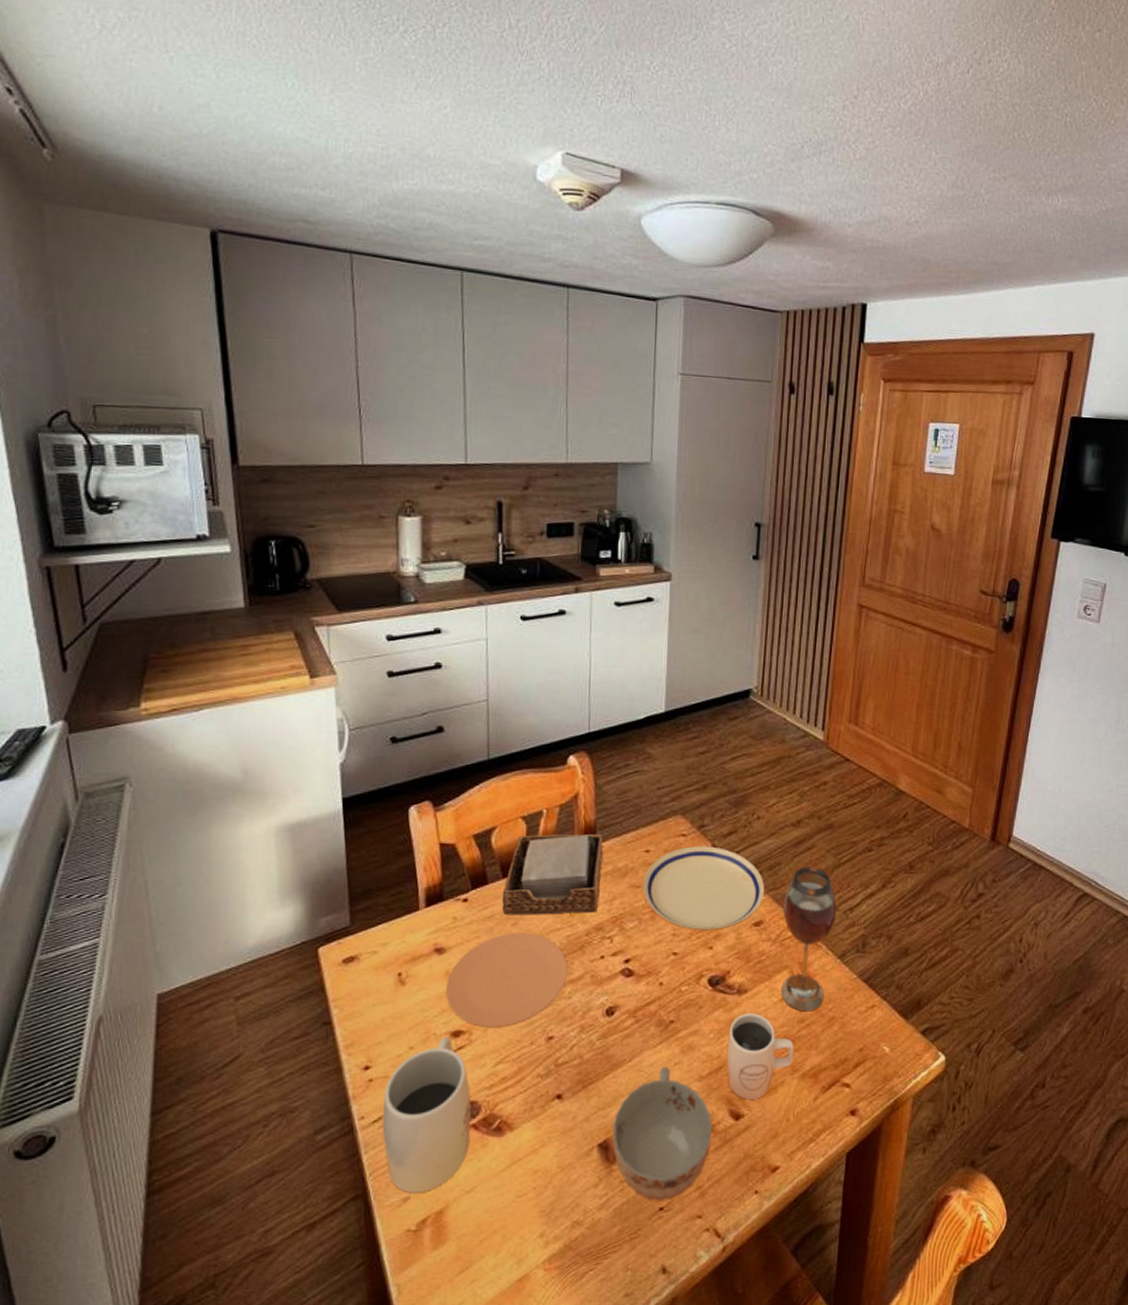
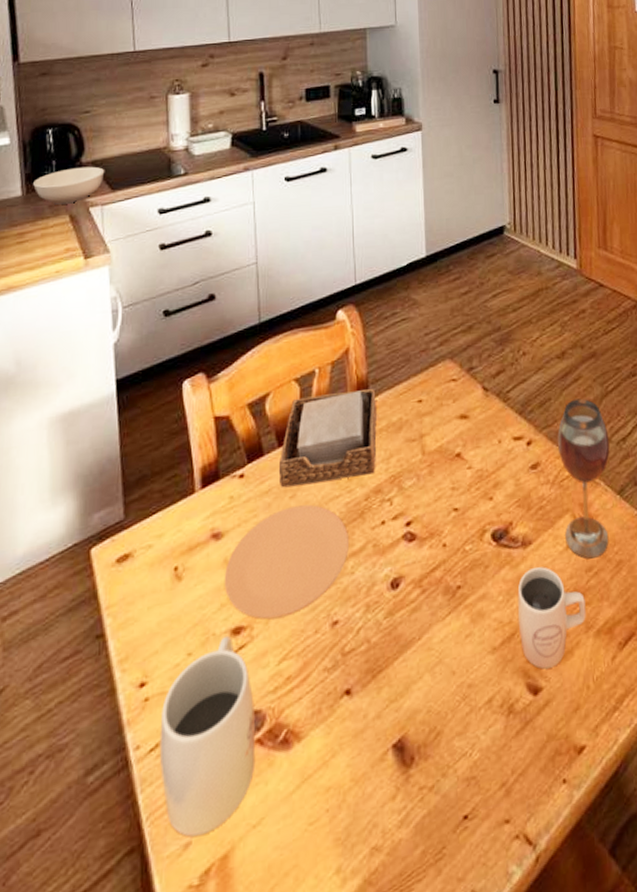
bowl: none [256,584,331,621] -> present [33,166,105,205]
teacup: present [612,1067,713,1202] -> none [406,641,512,809]
plate: present [642,846,765,931] -> none [417,388,538,482]

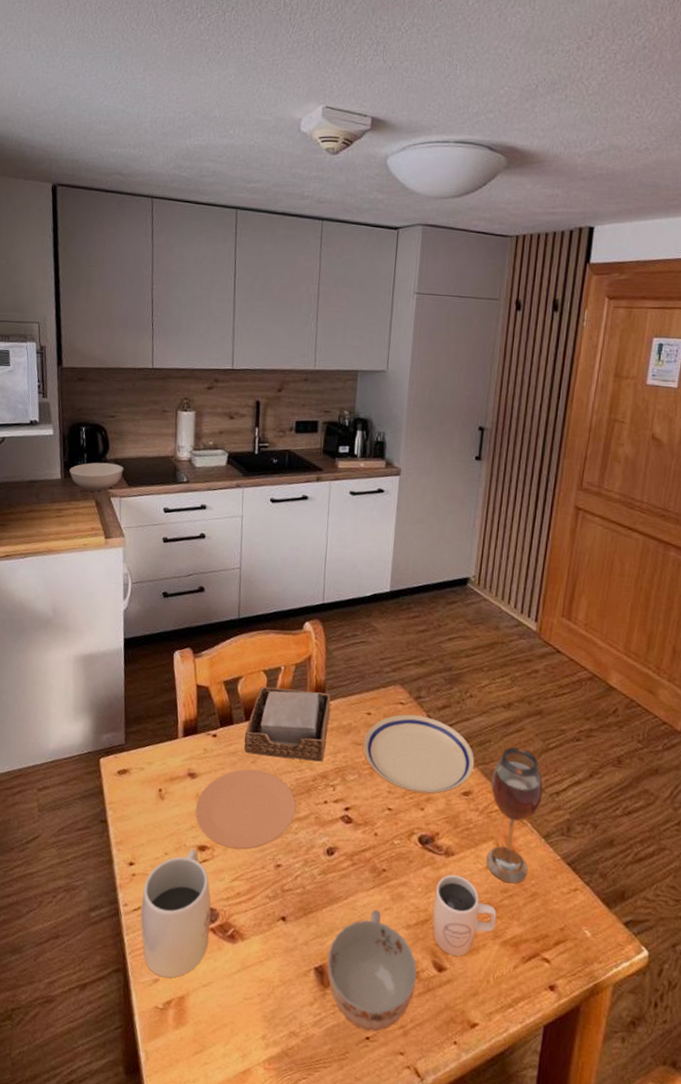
teacup: none [406,641,512,809] -> present [327,910,417,1033]
plate: none [417,388,538,482] -> present [363,714,475,795]

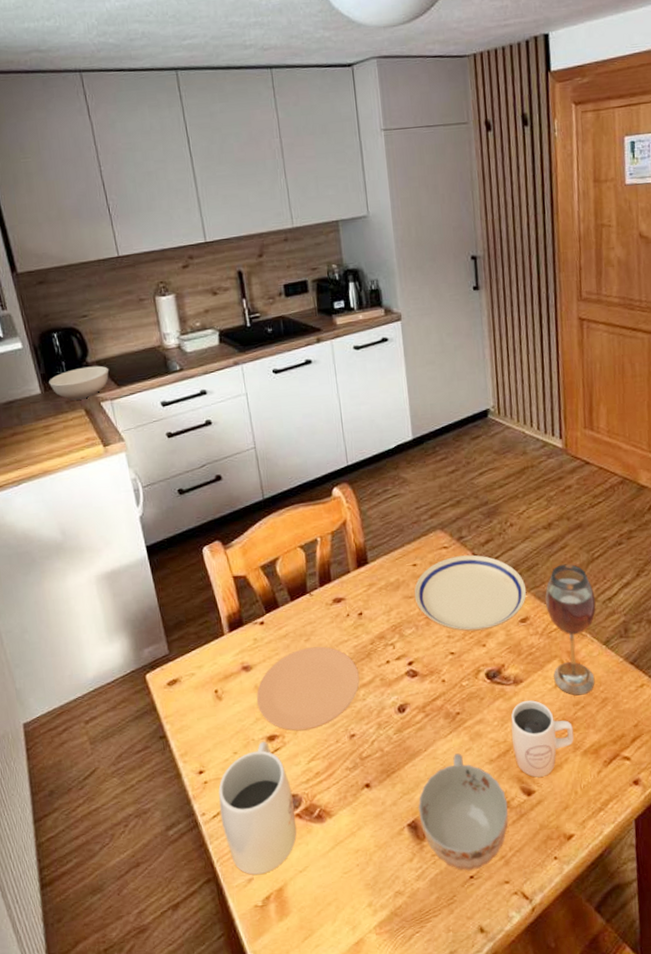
napkin holder: present [244,686,331,762] -> none [293,554,379,633]

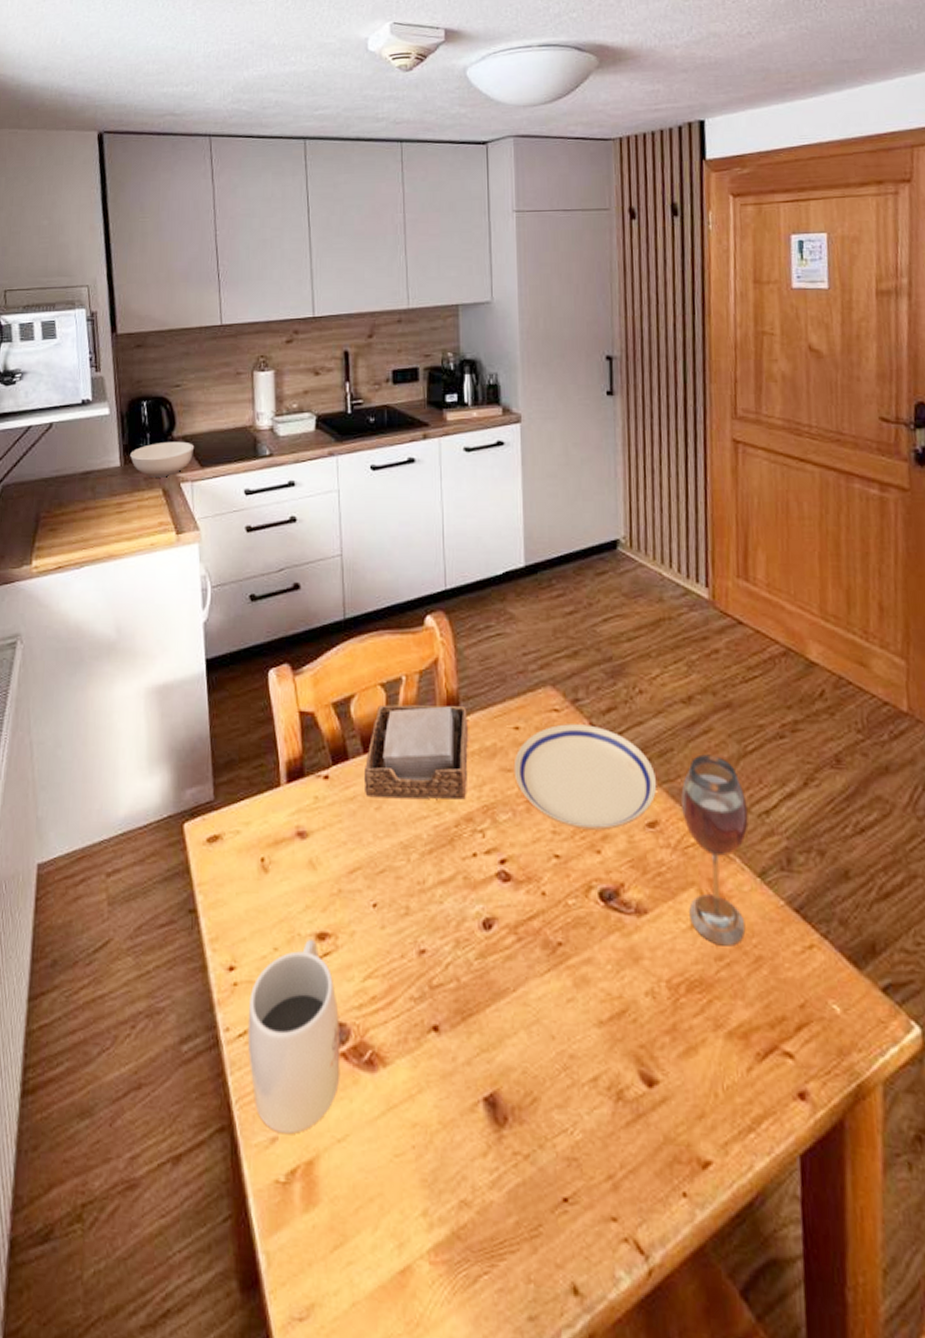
plate: present [256,646,360,731] -> none [309,819,437,933]
napkin holder: none [293,554,379,633] -> present [363,704,469,800]
teacup: present [418,753,509,871] -> none [499,1003,621,1190]
mug: present [511,700,574,778] -> none [629,940,715,1061]

